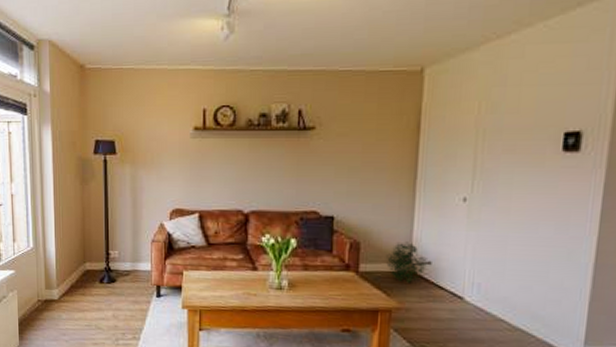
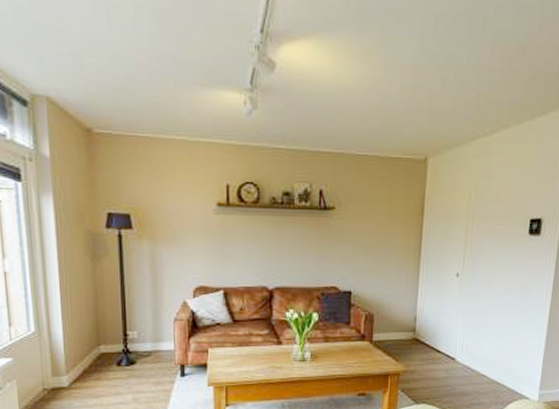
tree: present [385,242,432,283] -> none [394,313,432,349]

